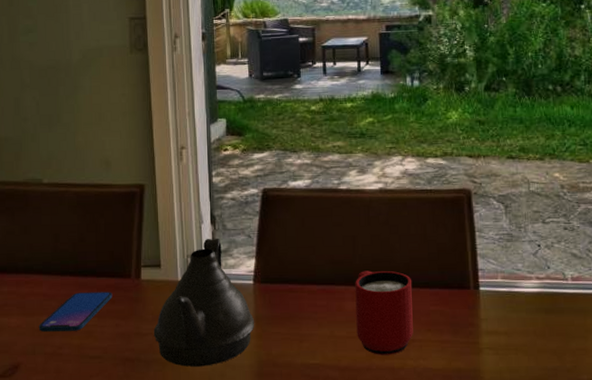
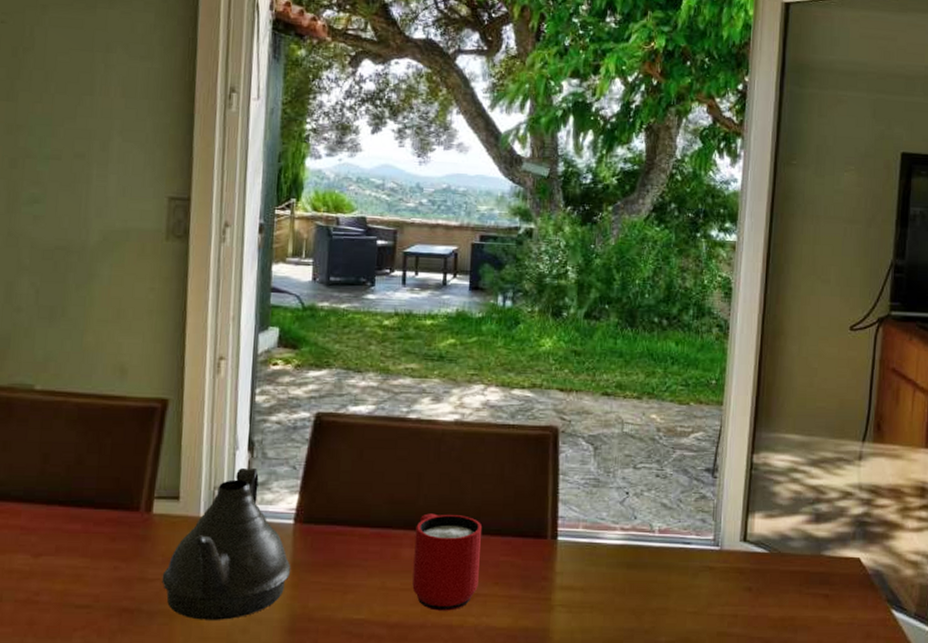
smartphone: present [39,292,113,332] -> none [11,526,114,574]

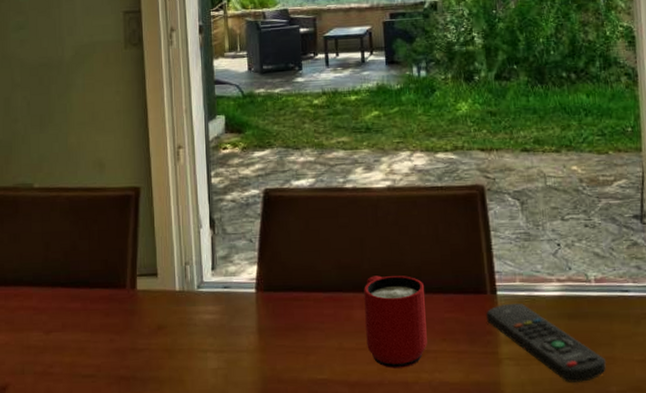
teapot: present [161,467,291,620] -> none [150,243,258,385]
remote control: none [544,549,659,631] -> present [486,303,606,383]

